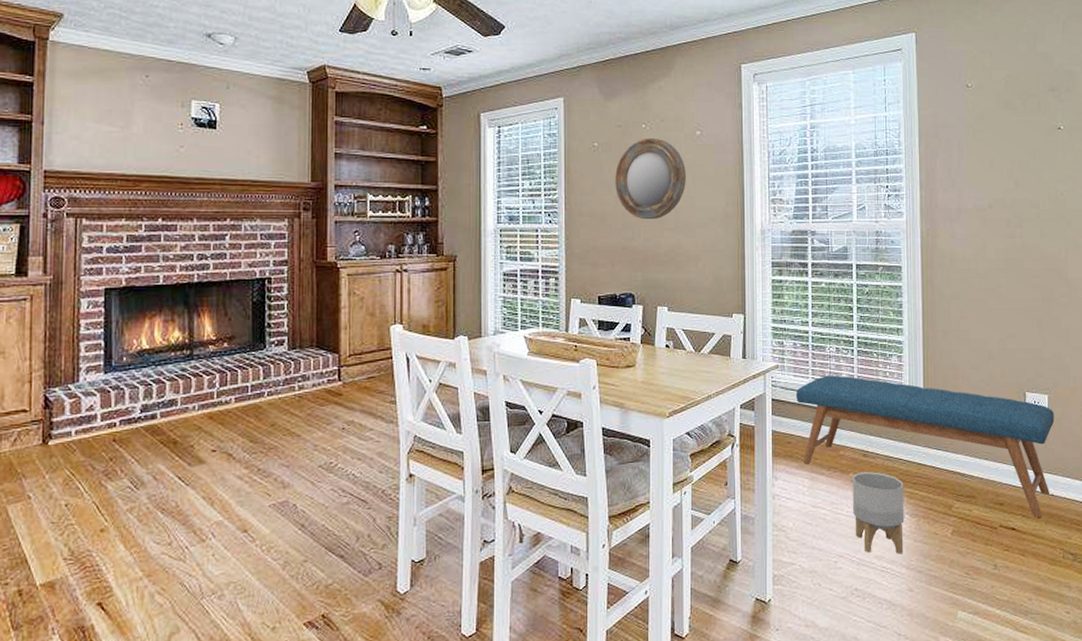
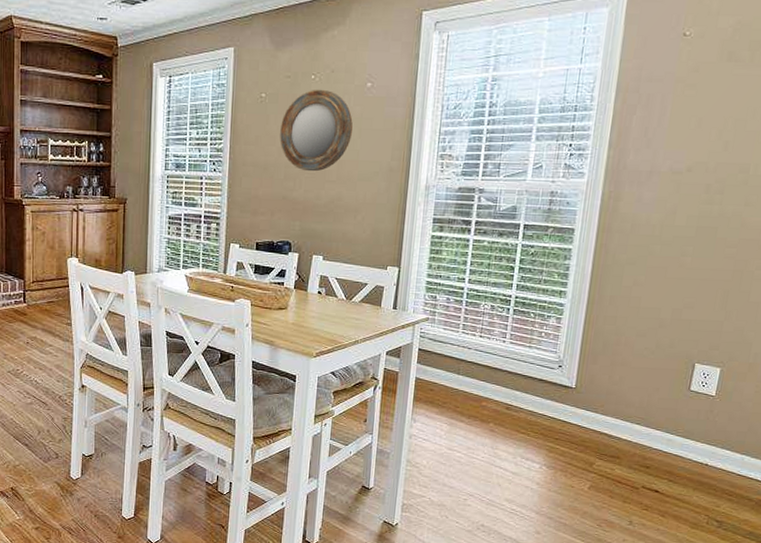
bench: present [796,375,1055,517] -> none [444,331,725,484]
planter: present [852,472,904,554] -> none [489,423,545,501]

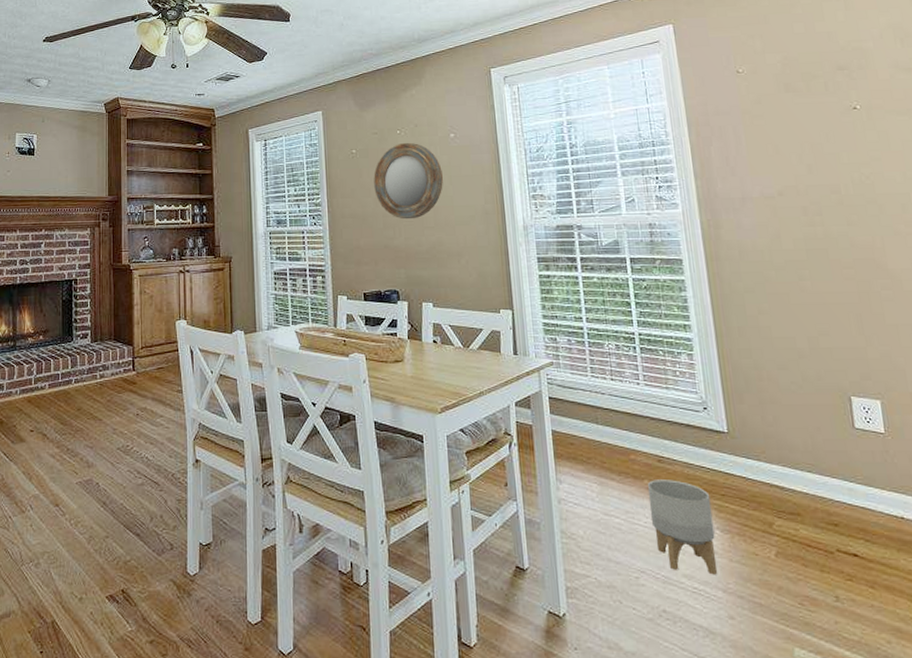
planter: none [489,423,545,501] -> present [647,480,718,575]

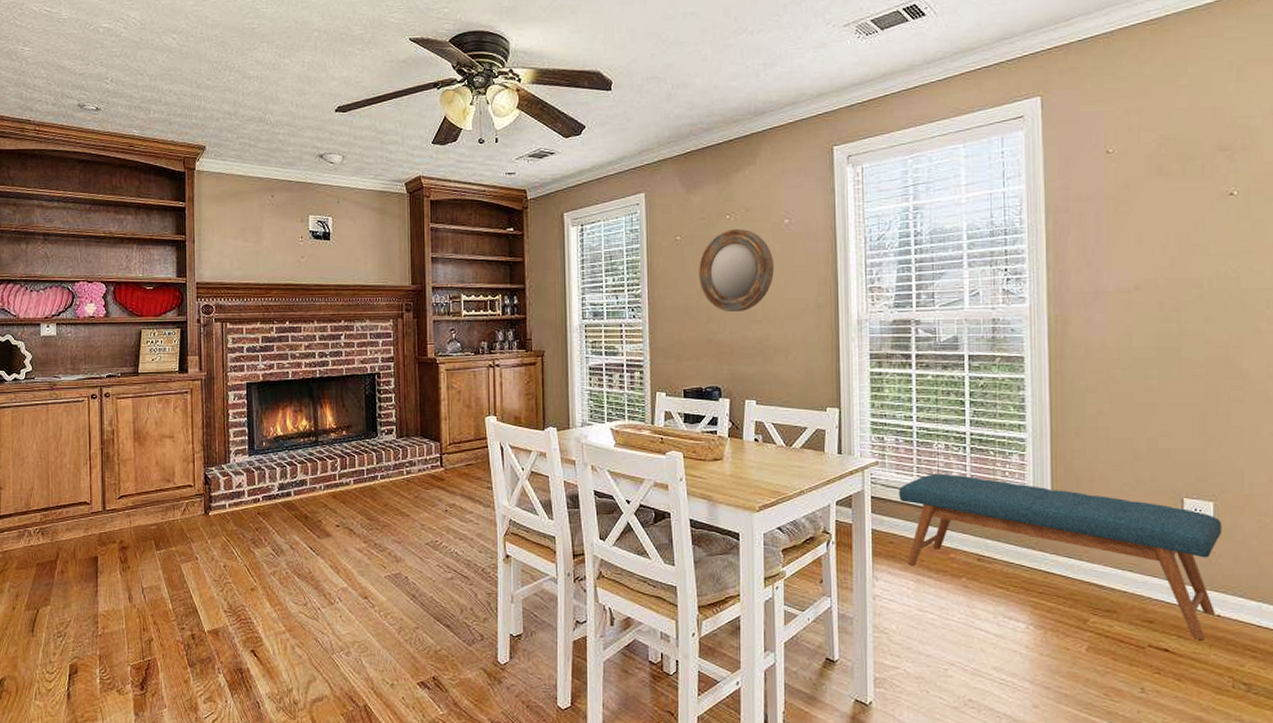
bench: none [575,373,898,543] -> present [899,473,1222,639]
planter: present [647,480,718,575] -> none [964,578,1028,668]

